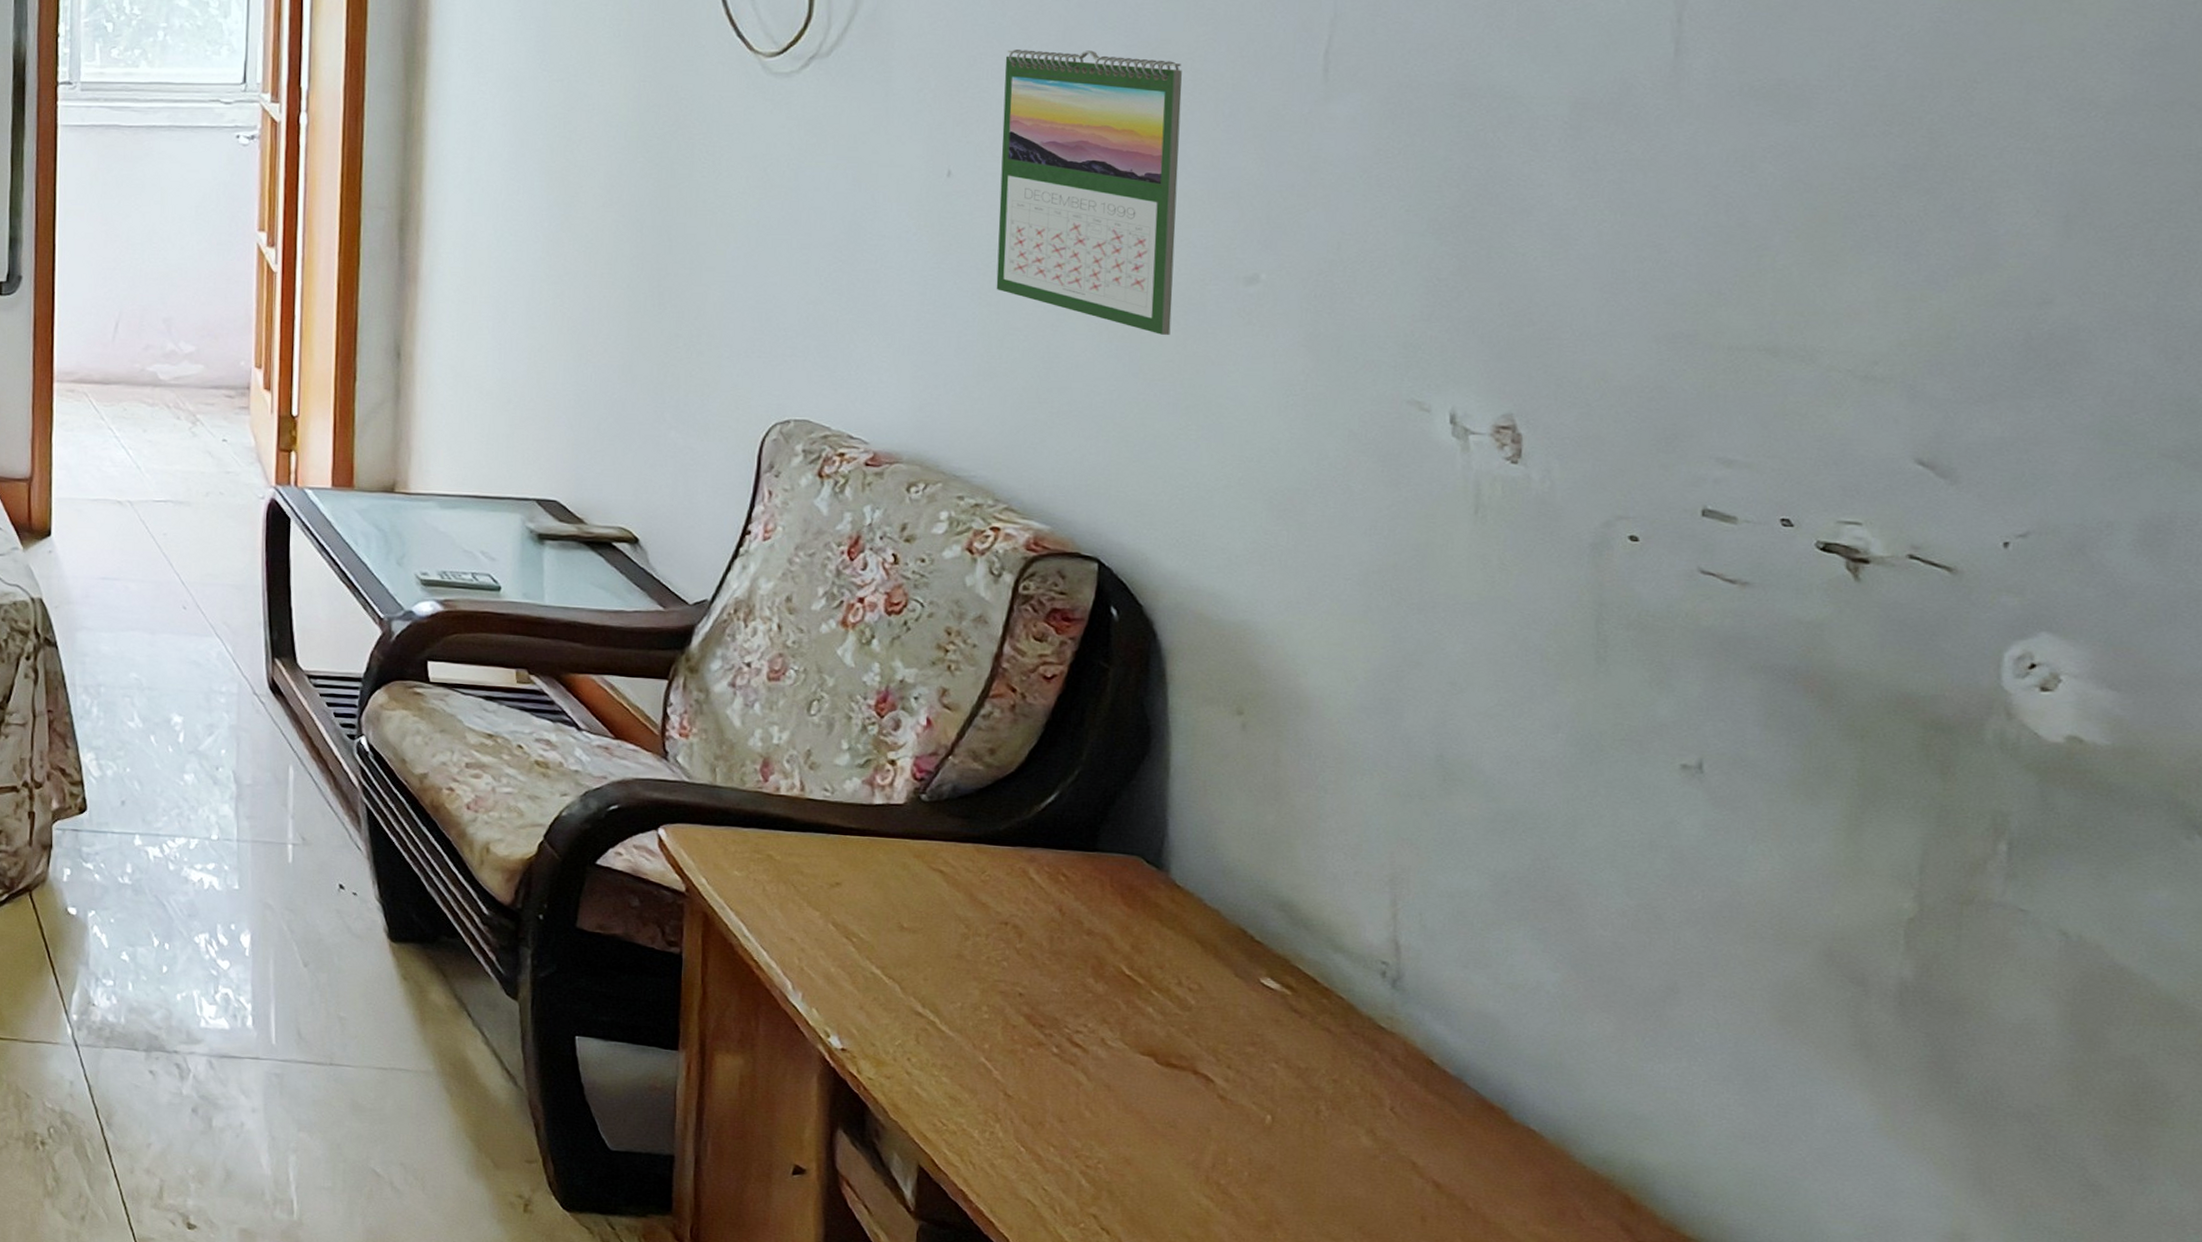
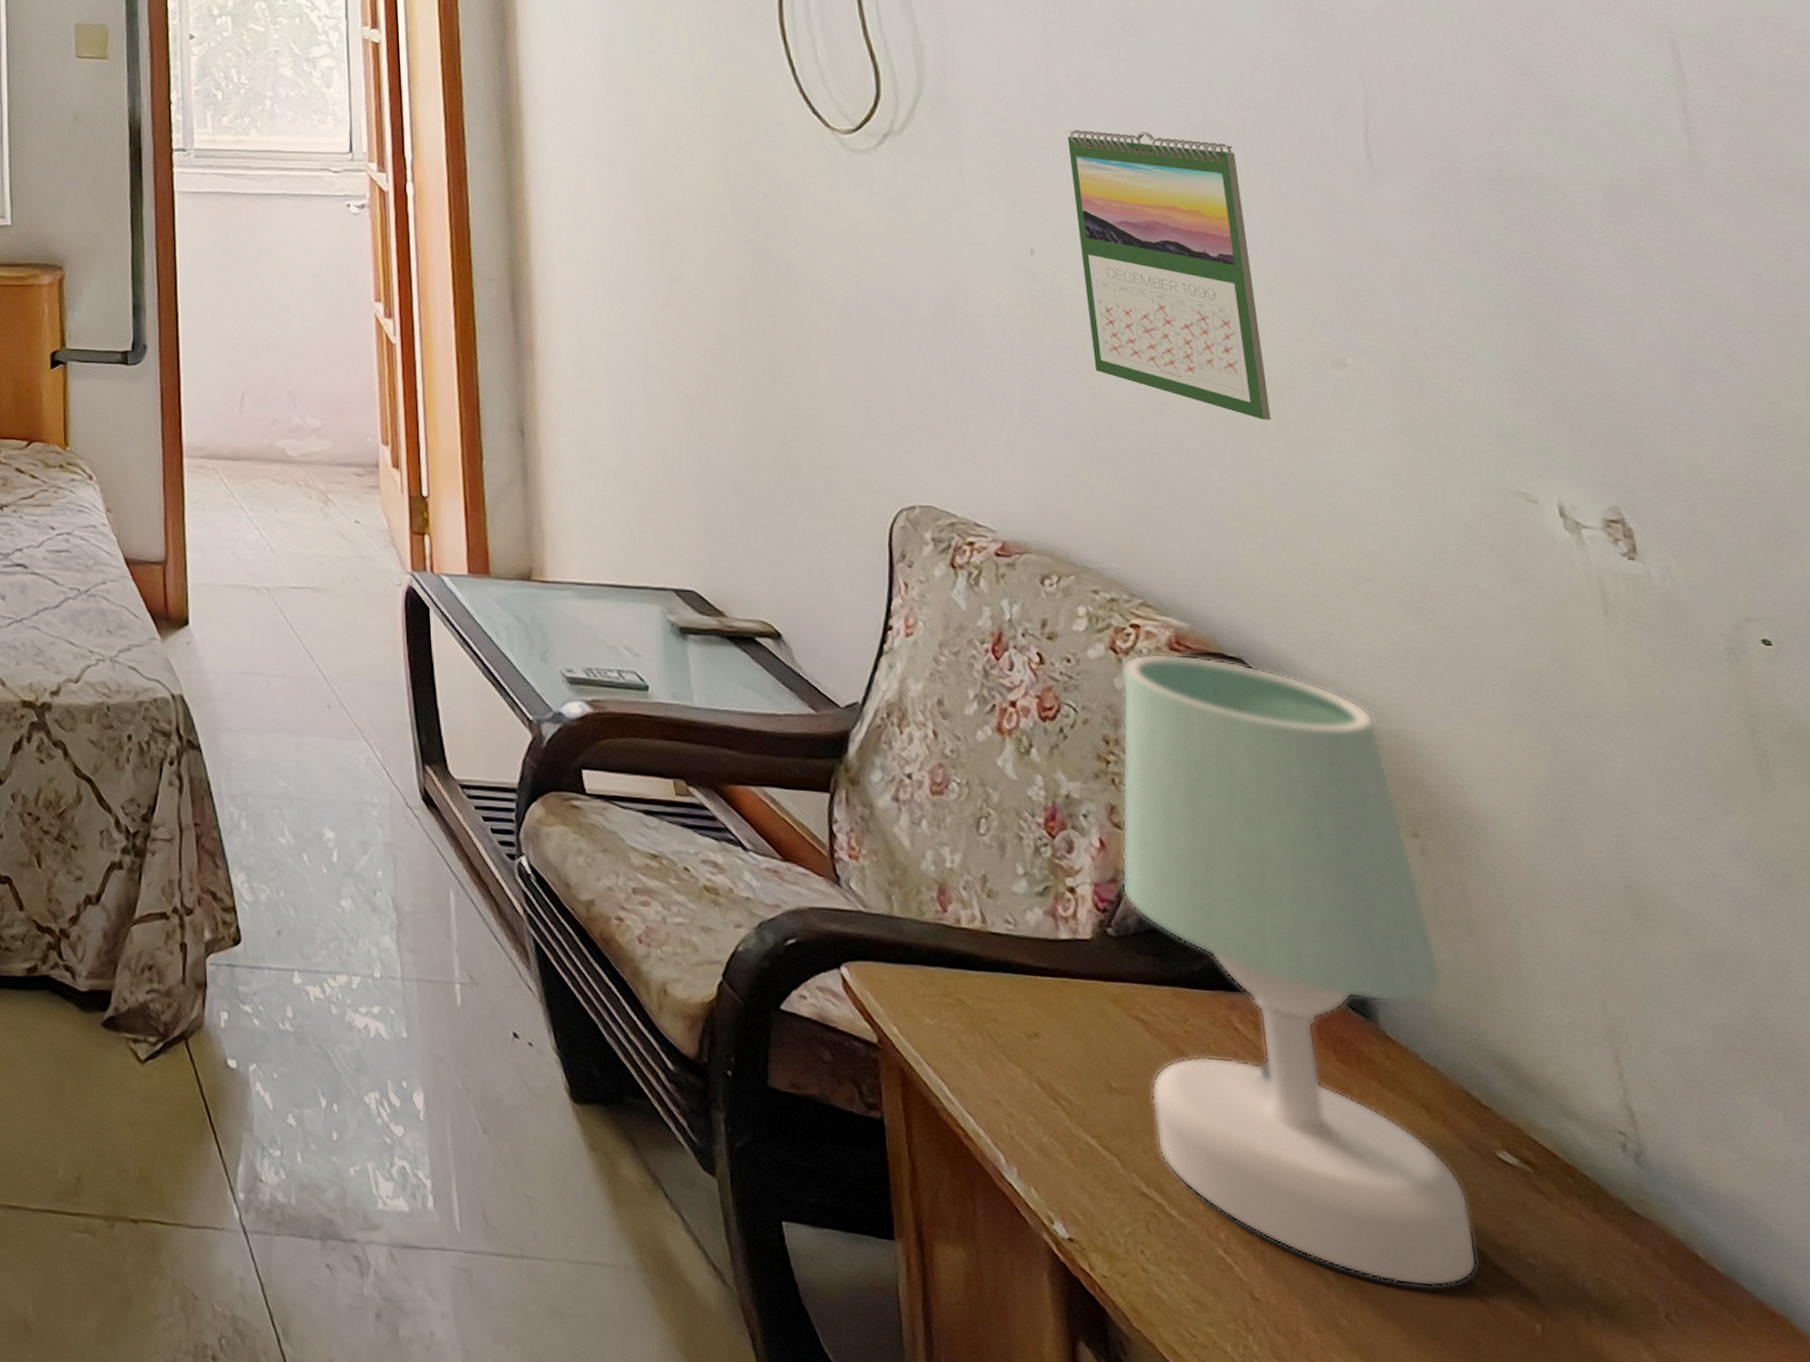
table lamp: none [938,553,1241,1087] -> present [1121,653,1478,1288]

